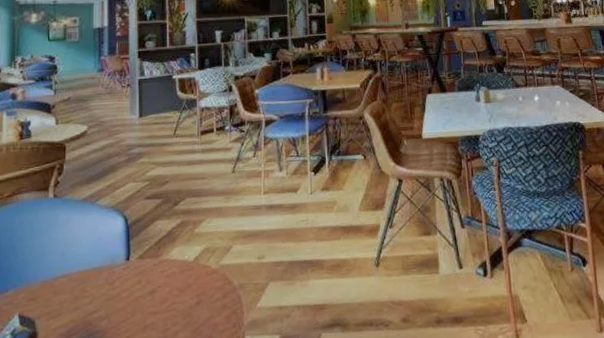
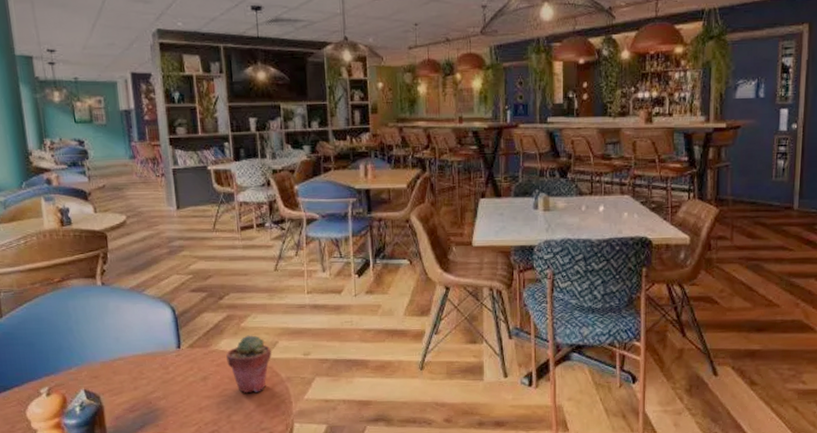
potted succulent: none [177,240,226,305] -> present [226,335,273,393]

